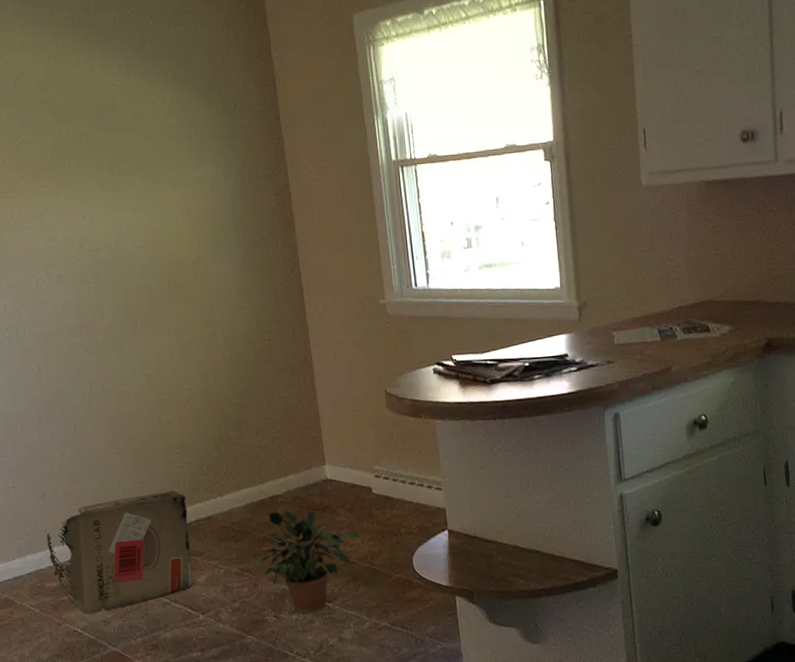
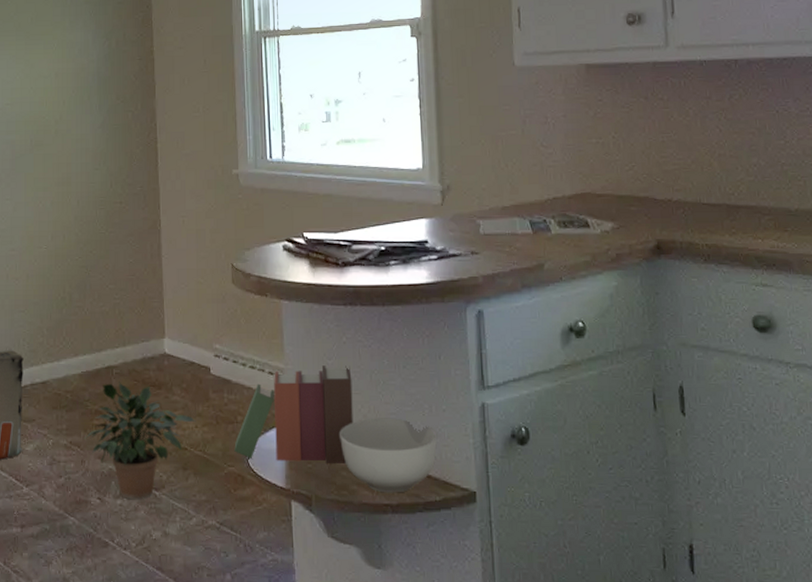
books: none [400,473,508,565] -> present [234,366,353,463]
bowl: none [495,514,583,580] -> present [338,418,438,493]

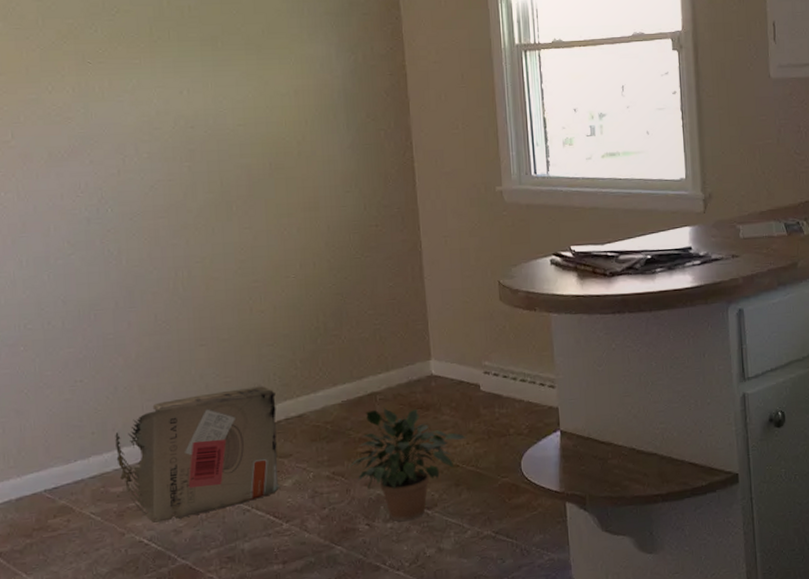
books: present [234,366,353,463] -> none [507,370,624,468]
bowl: present [338,418,438,493] -> none [610,415,703,485]

